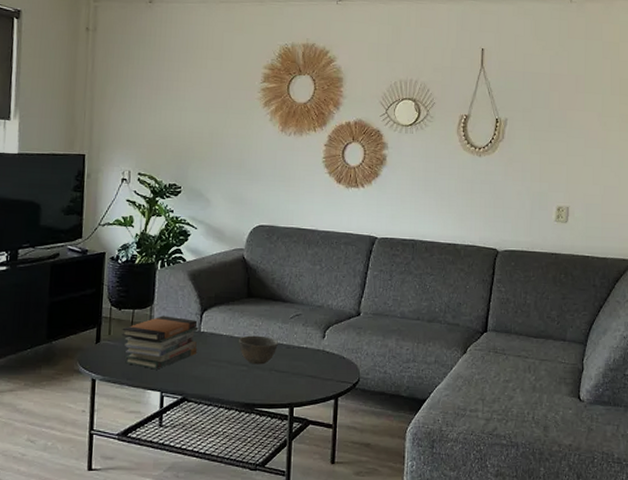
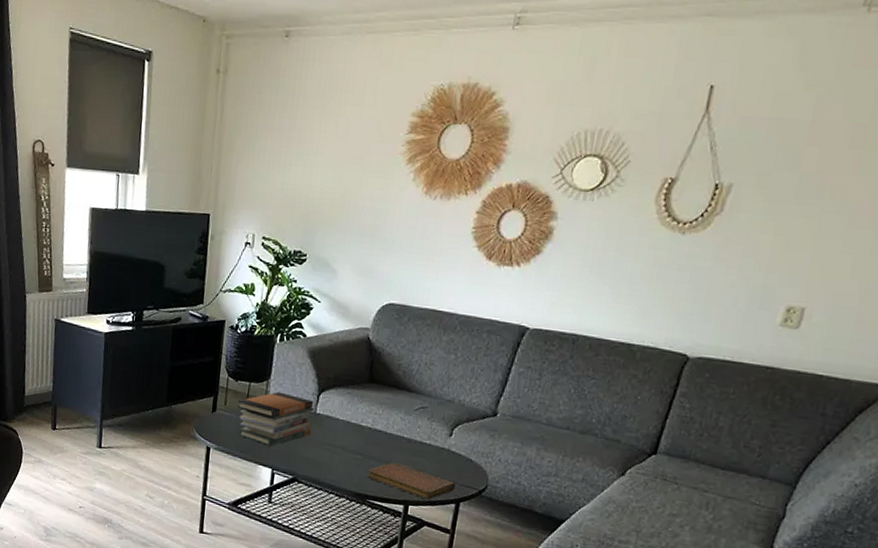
bowl: present [239,335,278,365] -> none [355,423,399,456]
notebook: none [253,369,332,400] -> present [367,462,456,500]

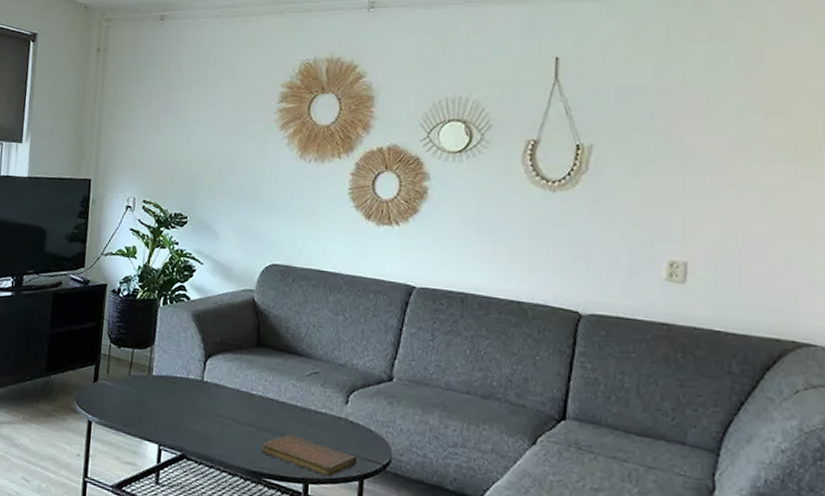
book stack: present [237,391,315,446] -> none [120,358,202,419]

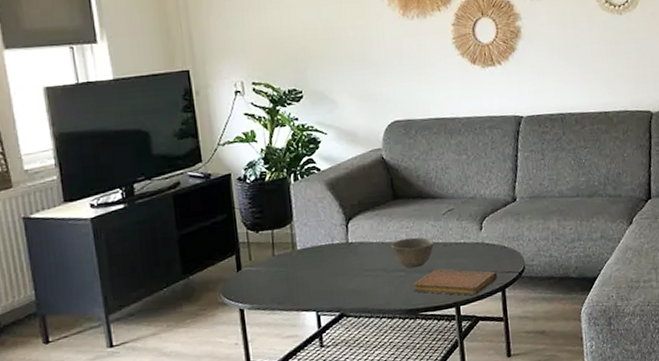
bowl: none [246,391,291,428] -> present [391,237,434,269]

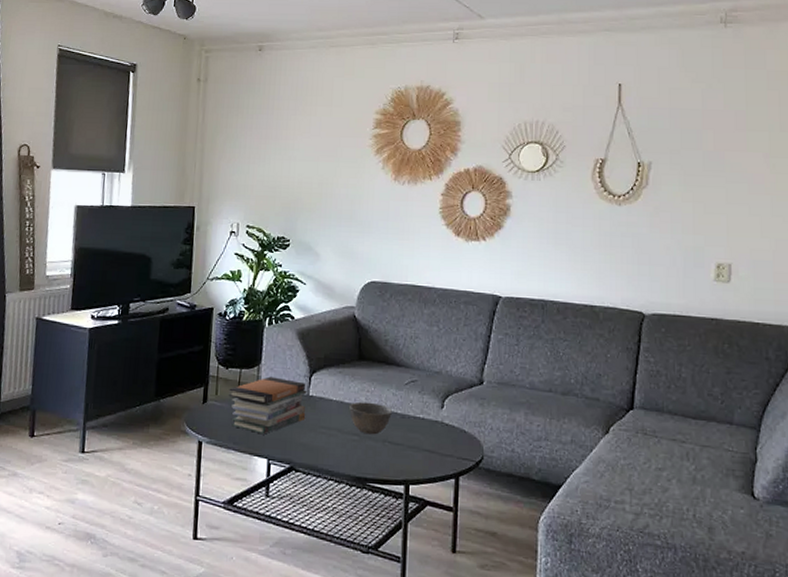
book stack: none [263,231,349,290] -> present [228,376,307,435]
notebook: present [413,268,497,296] -> none [365,440,452,478]

